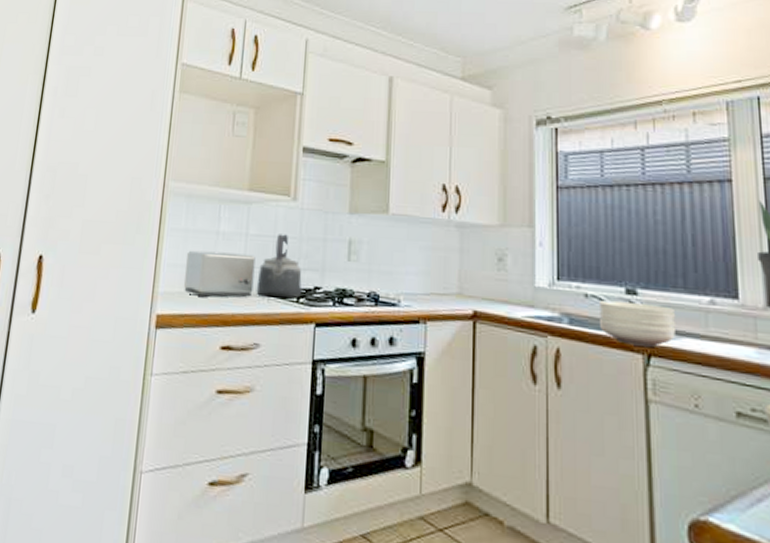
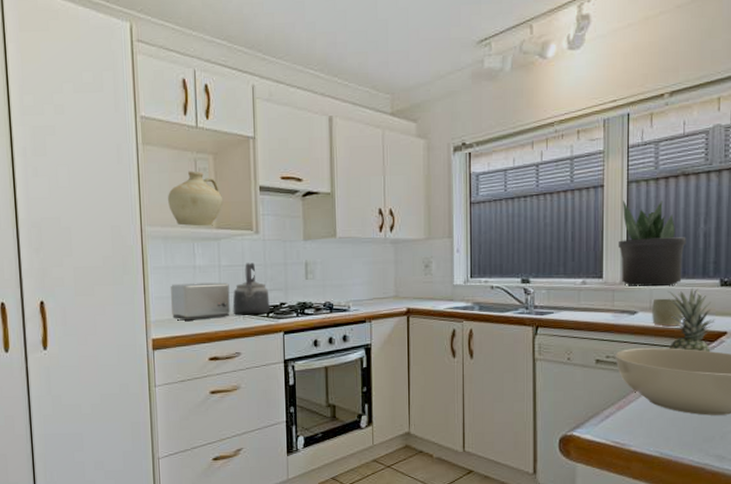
ceramic jug: none [198,124,260,187] -> present [168,171,223,227]
bowl: present [598,300,677,347] -> none [501,288,558,321]

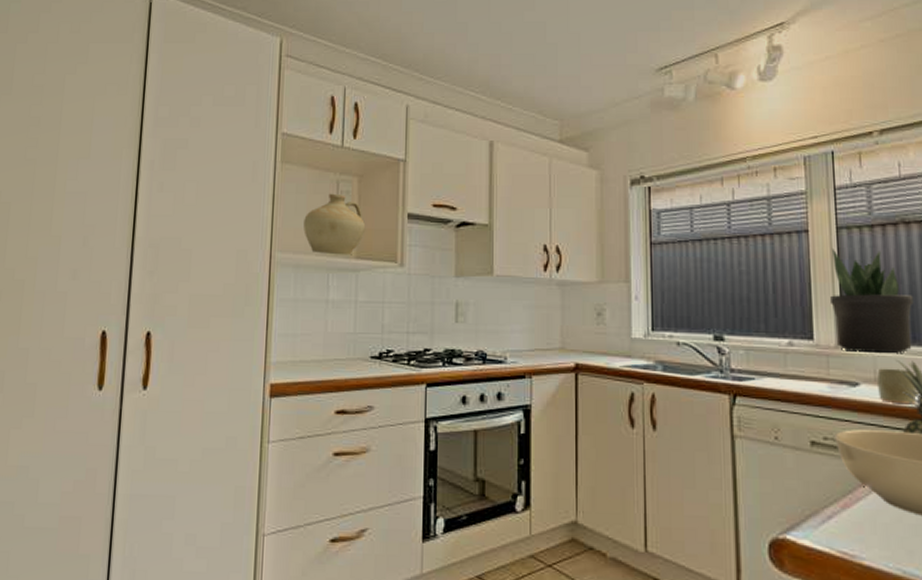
toaster: present [170,282,230,321] -> none [295,319,366,364]
kettle: present [232,263,270,315] -> none [367,299,412,362]

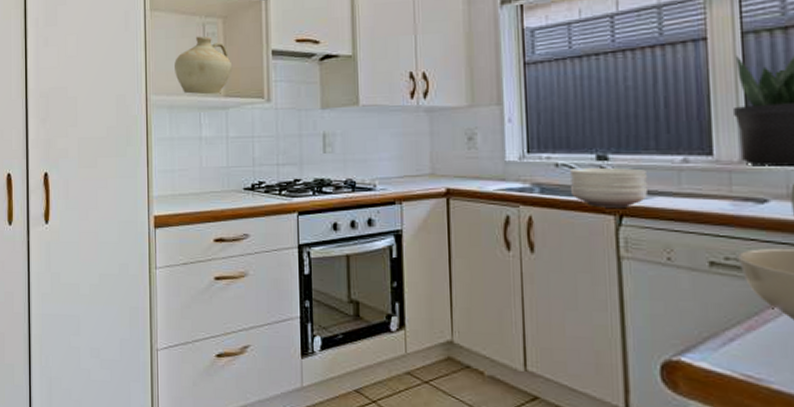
bowl: none [689,346,759,387] -> present [569,167,649,208]

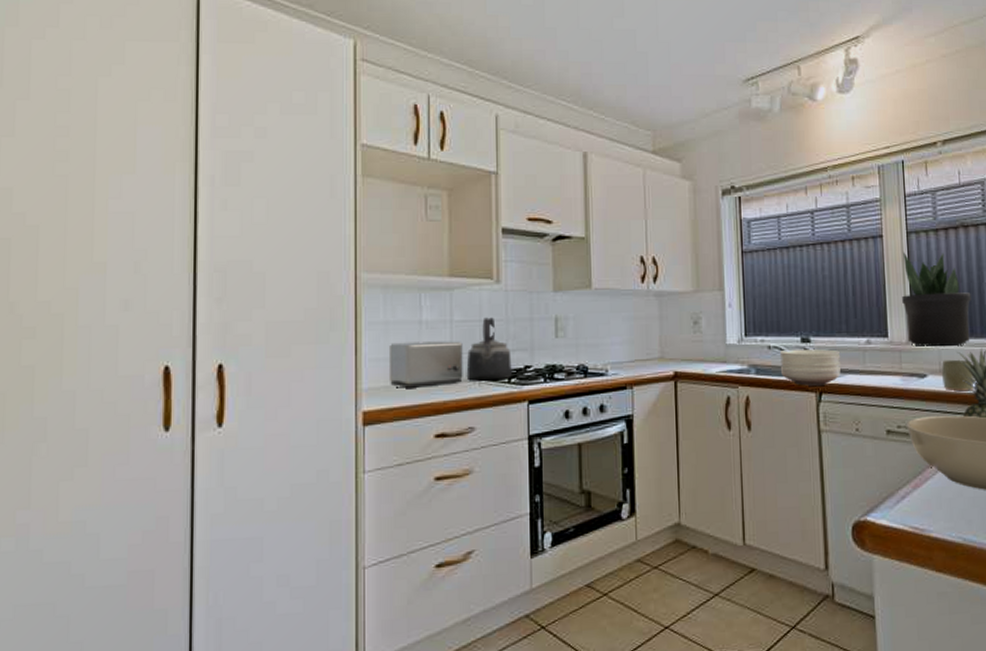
toaster: none [174,155,238,197] -> present [388,341,463,388]
ceramic jug: present [175,36,233,95] -> none [391,208,458,274]
kettle: none [241,134,282,192] -> present [466,317,512,381]

